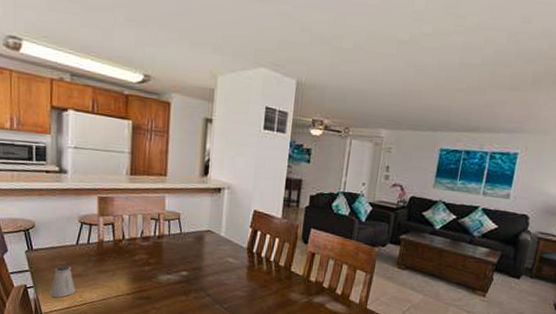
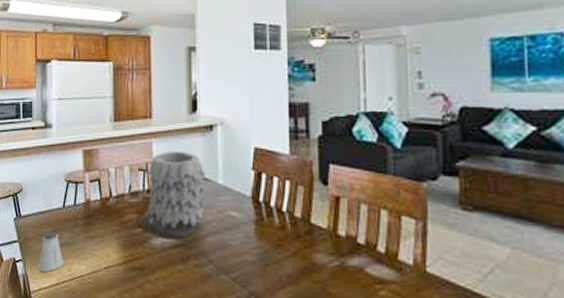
vase: none [148,206,211,277] -> present [139,150,206,240]

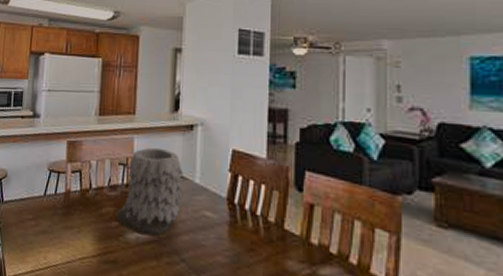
saltshaker: present [38,232,64,272] -> none [15,219,41,259]

